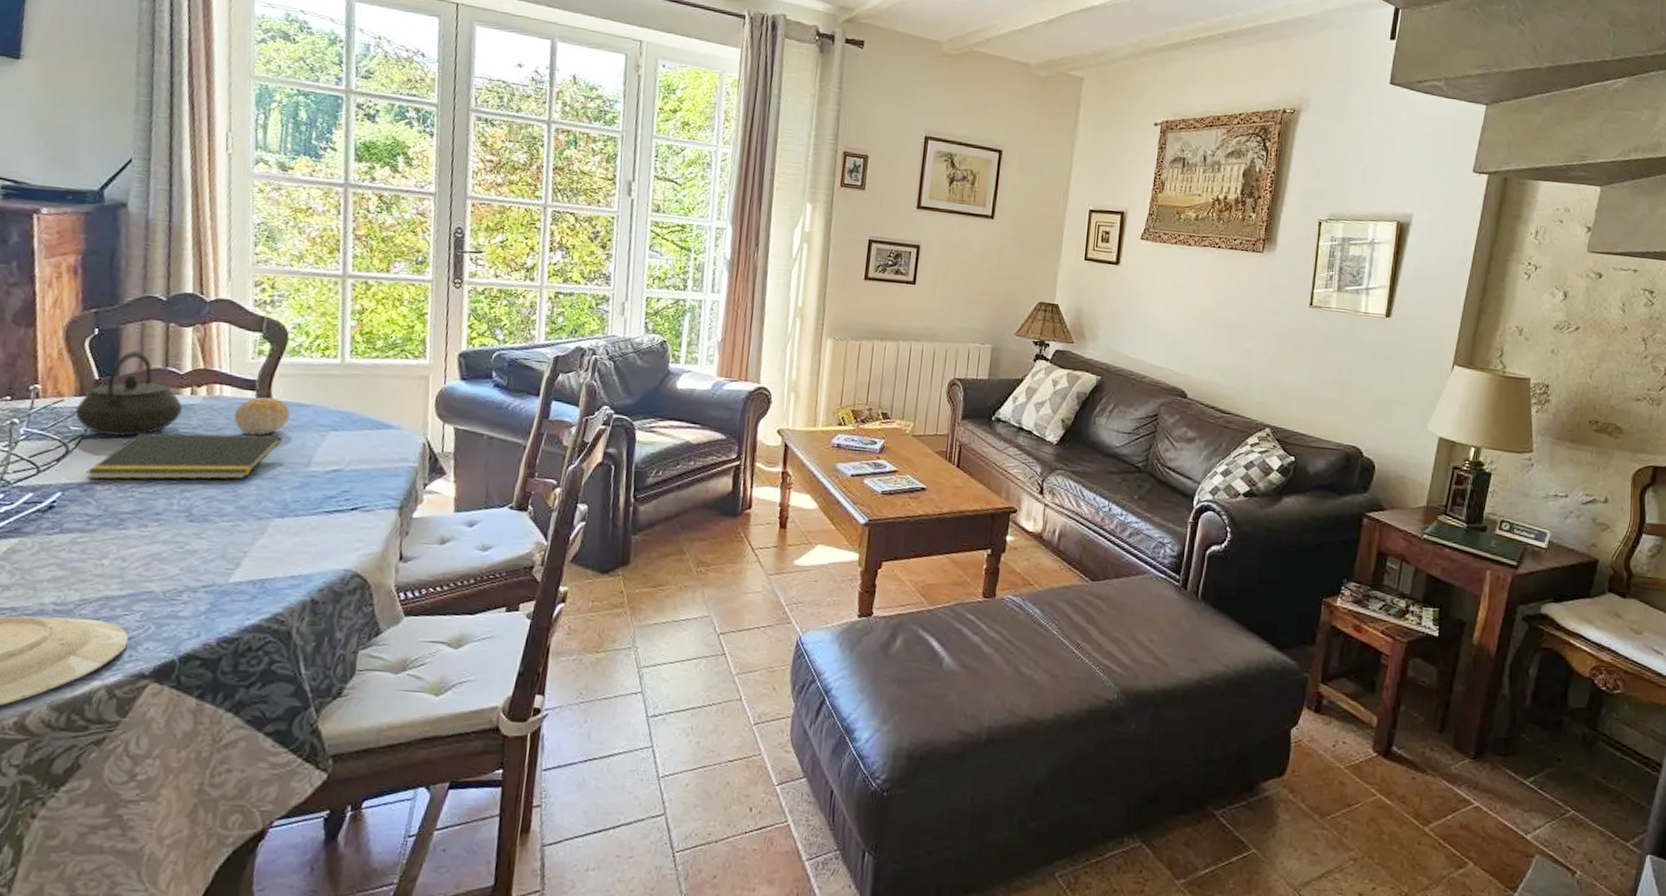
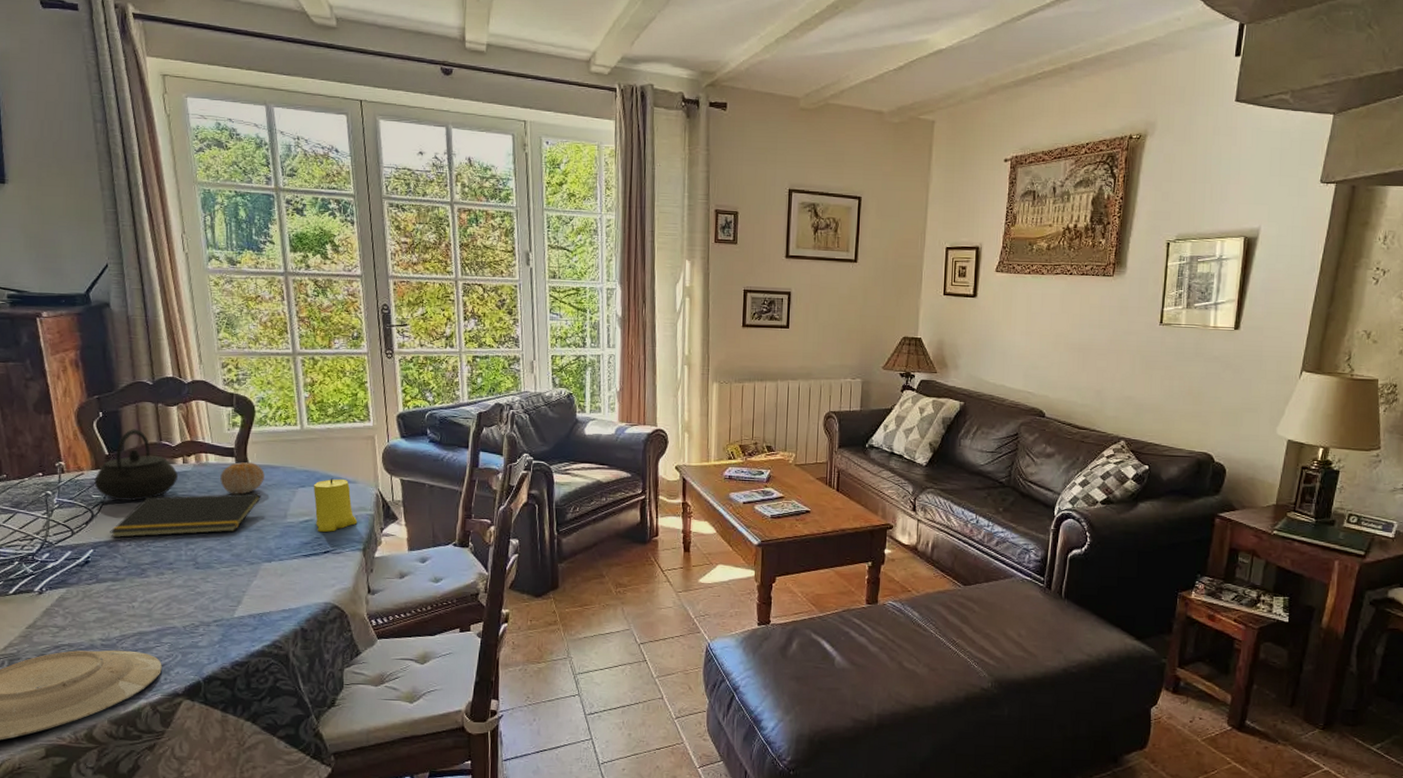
candle: none [345,422,397,486] -> present [313,478,358,532]

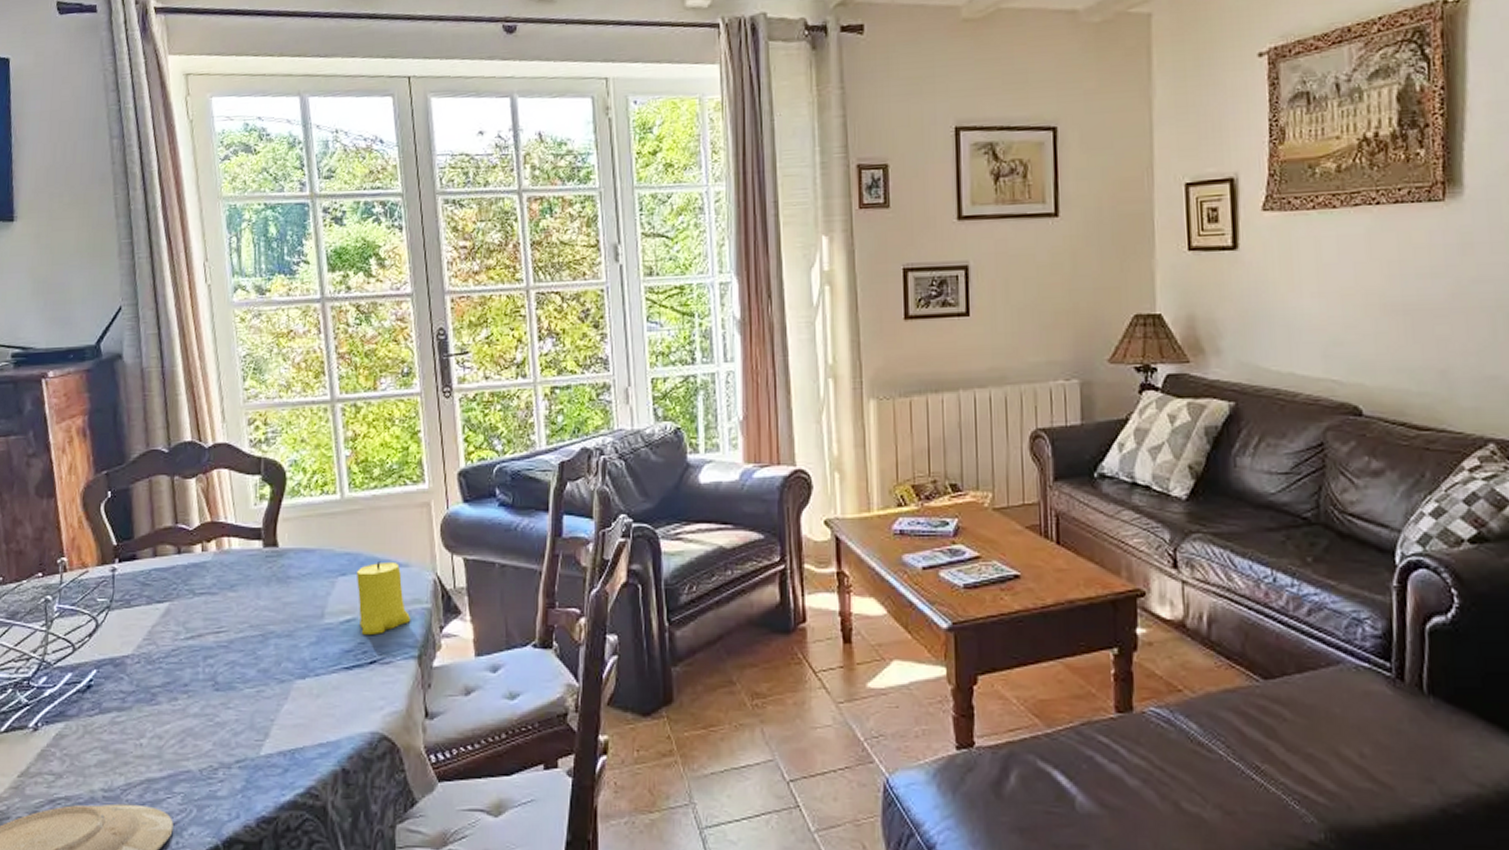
kettle: present [94,429,179,501] -> none [100,510,197,605]
notepad: present [110,493,261,538] -> none [116,586,293,654]
fruit: present [220,461,265,495] -> none [245,545,298,589]

